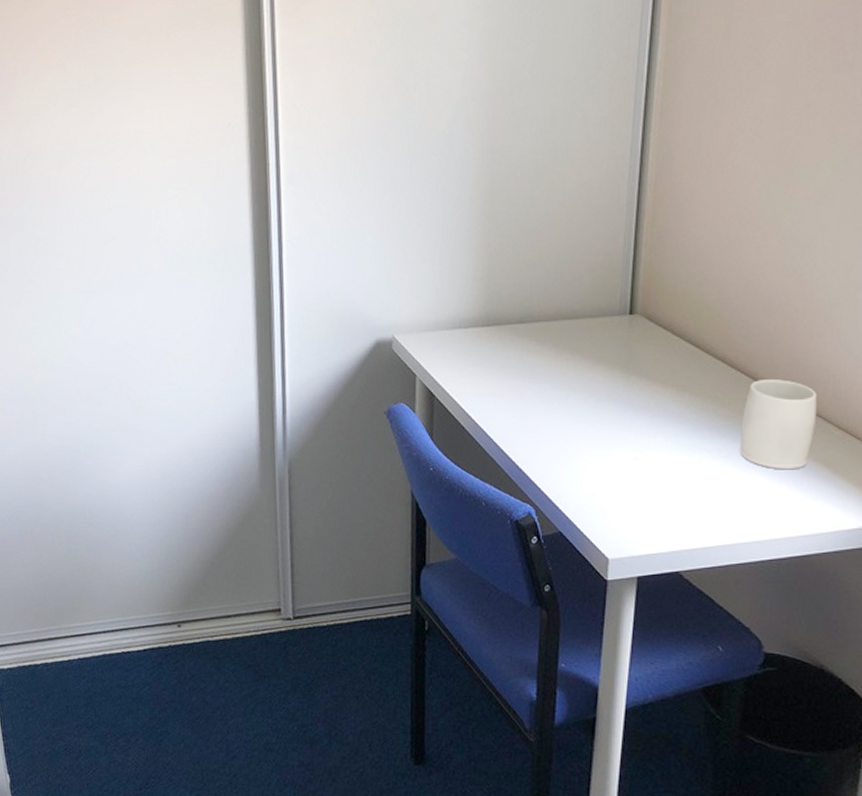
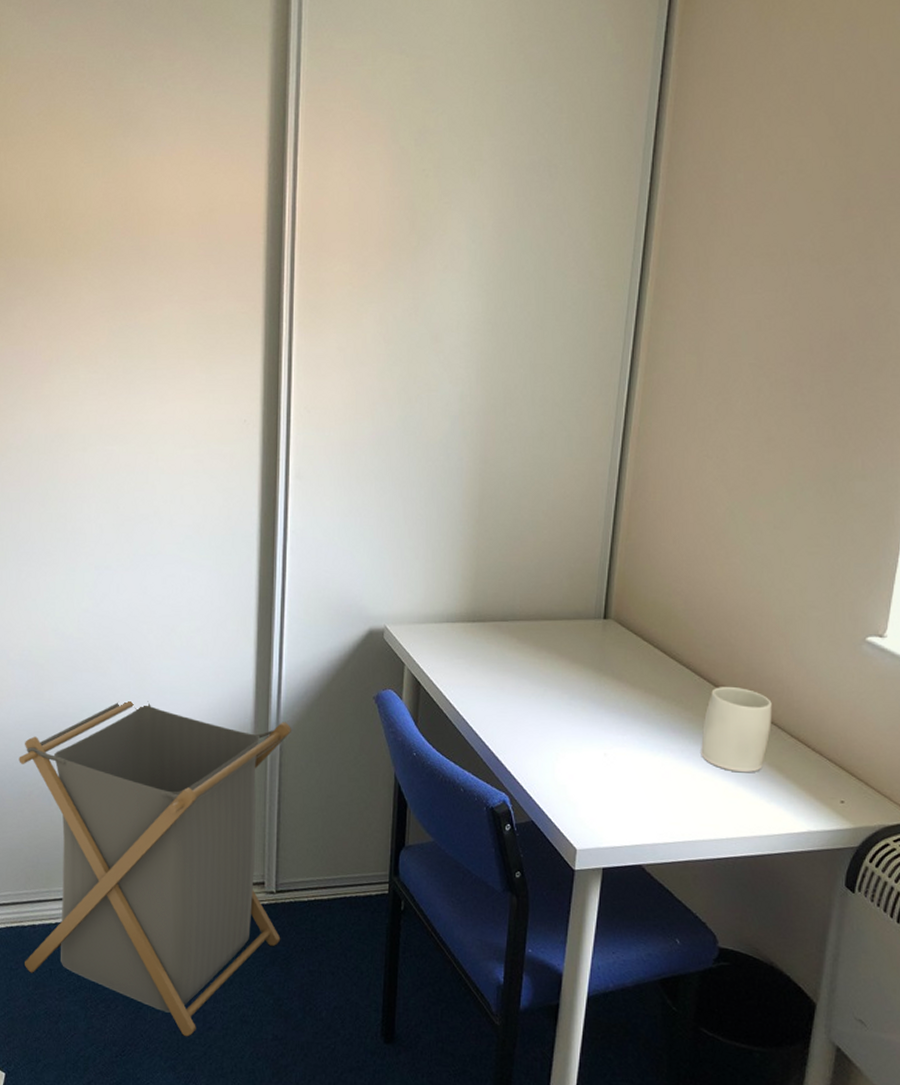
laundry basket: none [17,429,301,767] -> present [19,701,292,1037]

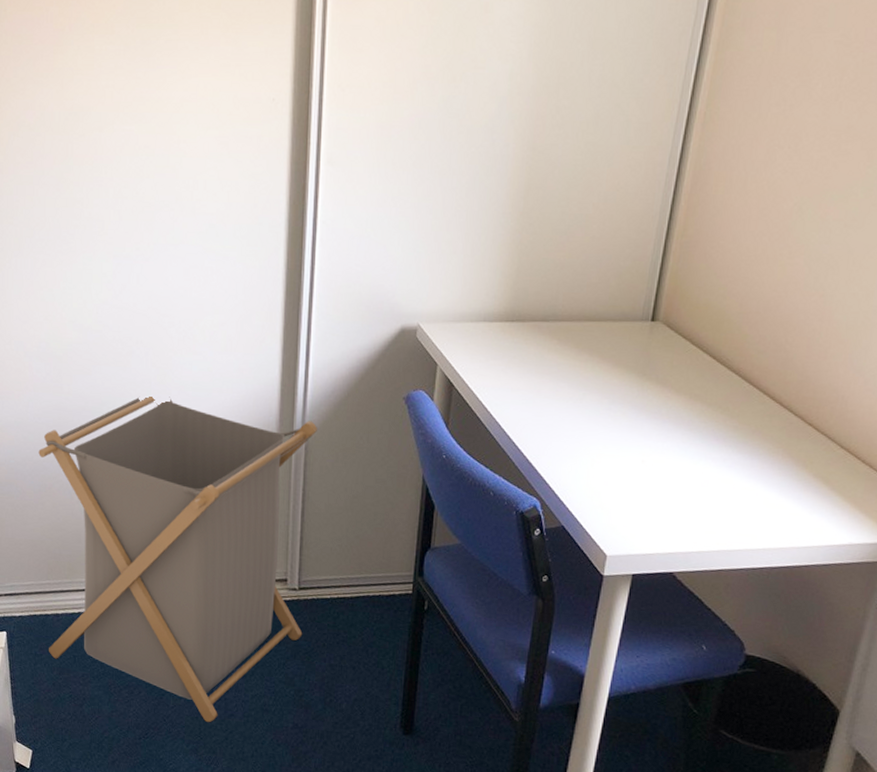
mug: present [701,686,772,773] -> none [744,394,824,484]

